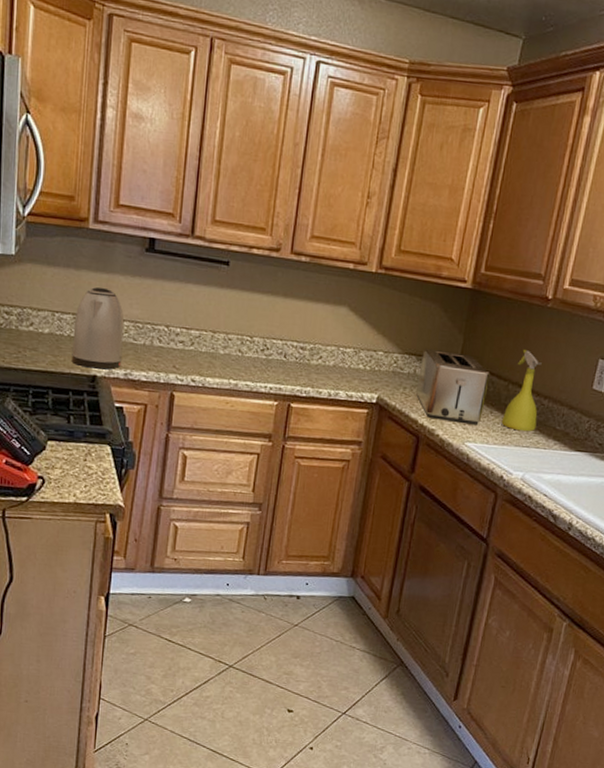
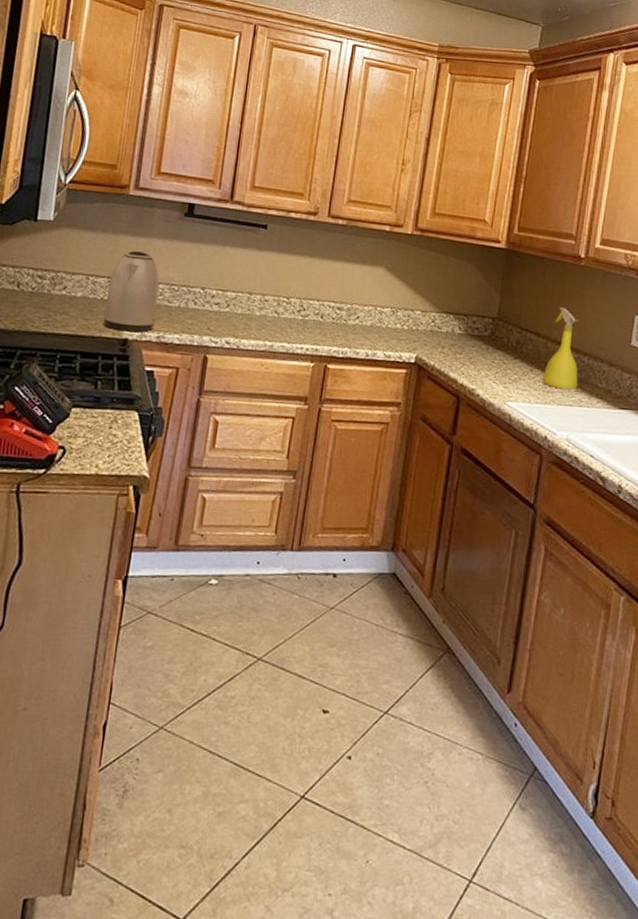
toaster: present [415,348,490,426] -> none [454,307,529,384]

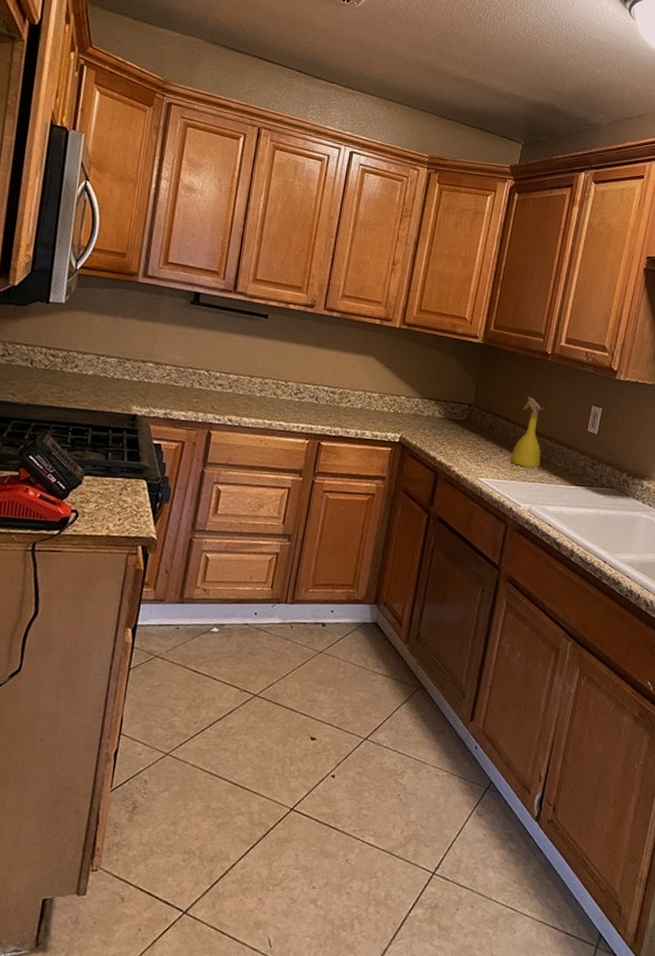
kettle: present [103,251,160,333] -> none [113,334,167,410]

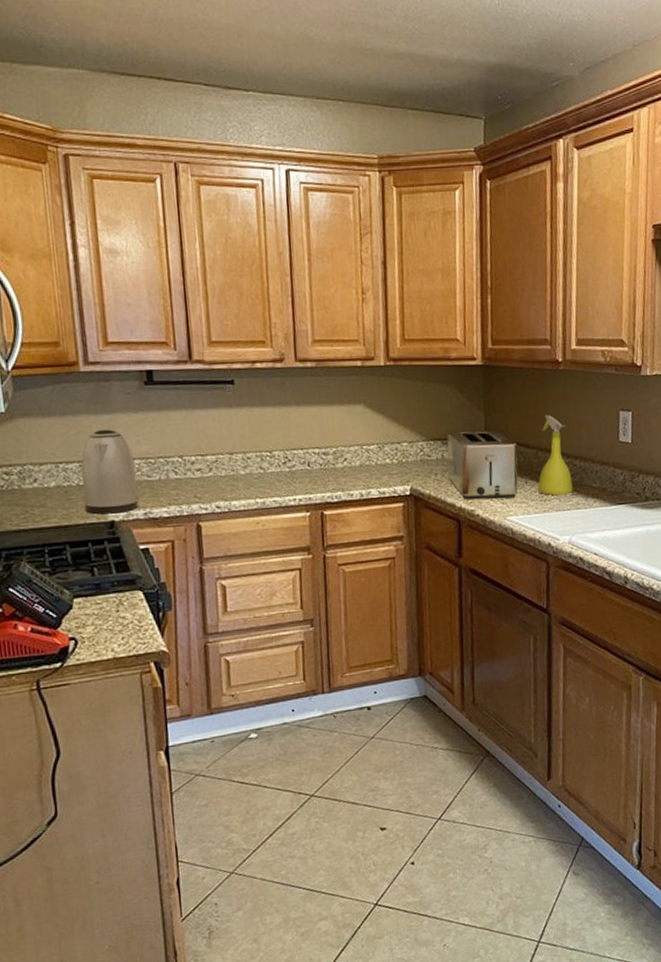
kettle: none [113,334,167,410] -> present [80,429,139,515]
toaster: none [434,394,500,463] -> present [446,430,518,501]

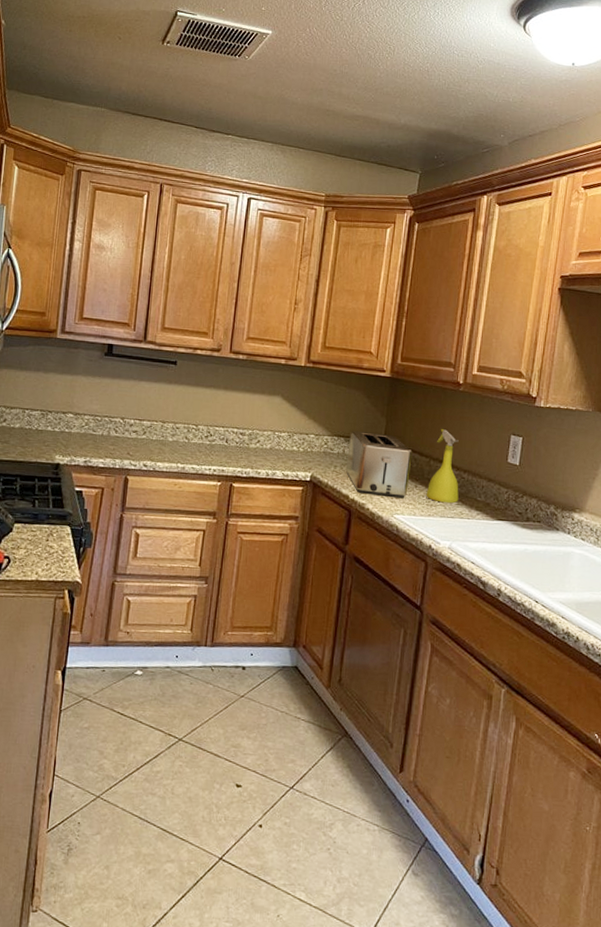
kettle: present [80,429,139,515] -> none [38,387,85,458]

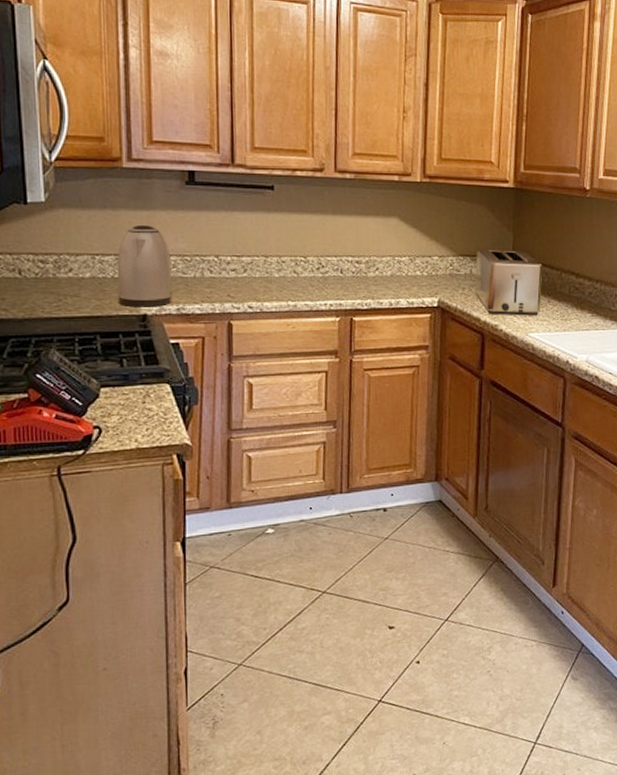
kettle: none [38,387,85,458] -> present [116,226,173,308]
spray bottle: present [426,429,459,504] -> none [560,239,593,316]

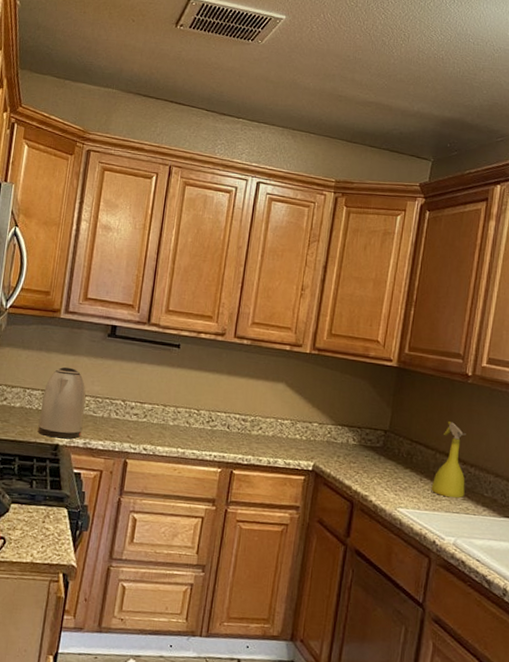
toaster: present [474,248,543,316] -> none [348,420,418,492]
spray bottle: none [560,239,593,316] -> present [431,421,466,499]

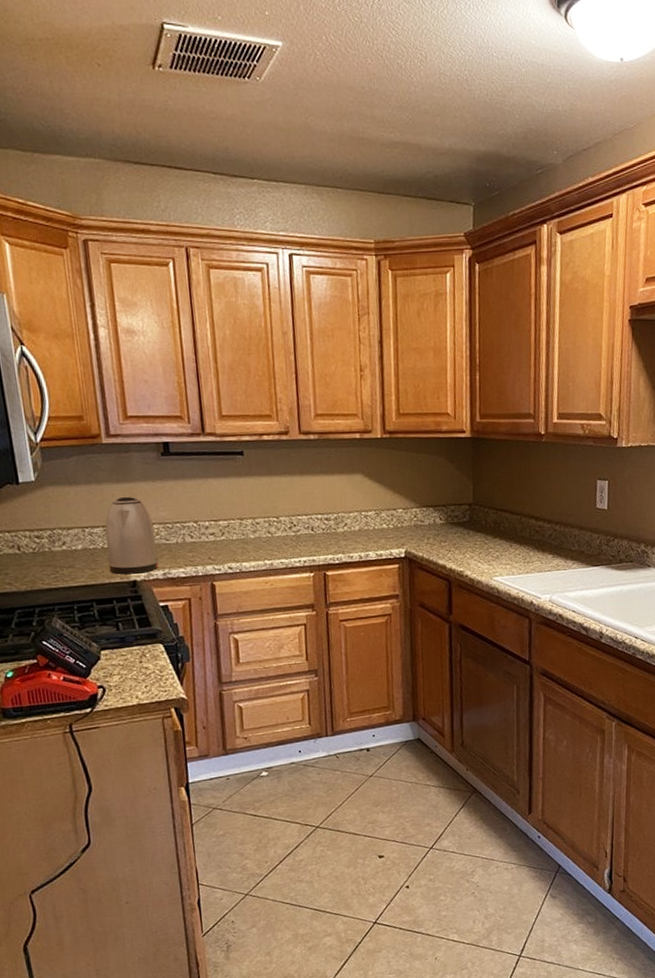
spray bottle: present [431,421,466,499] -> none [521,484,554,558]

